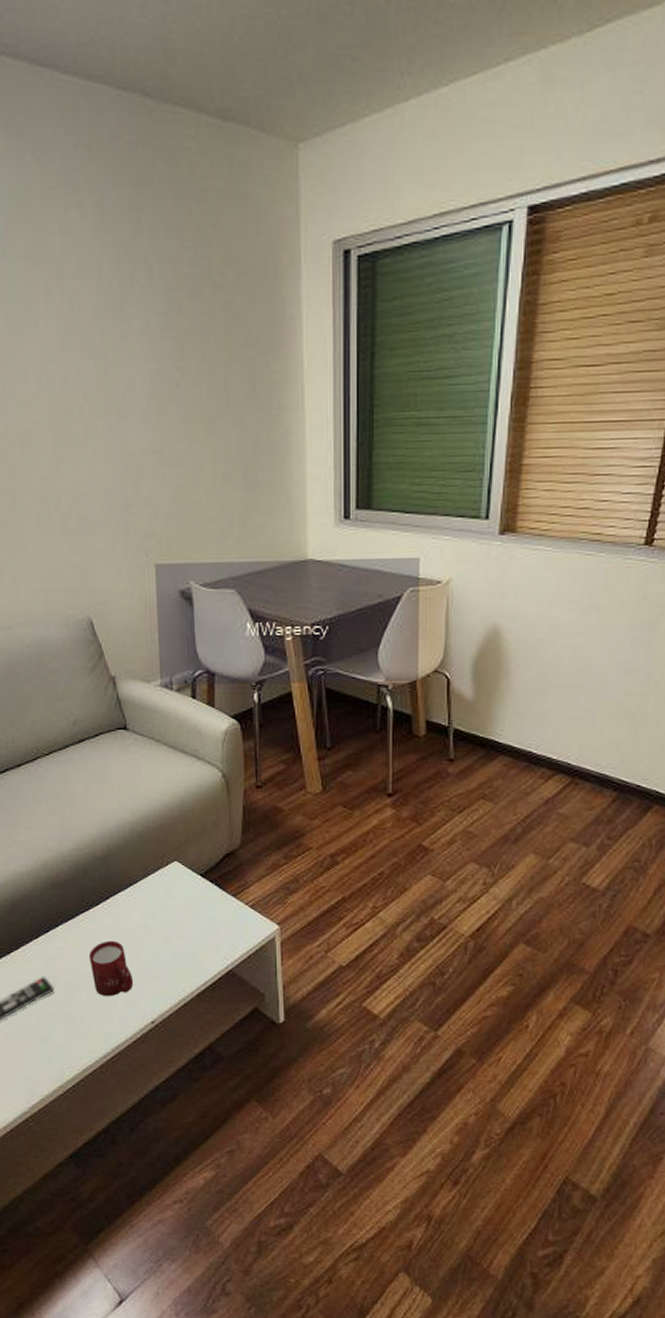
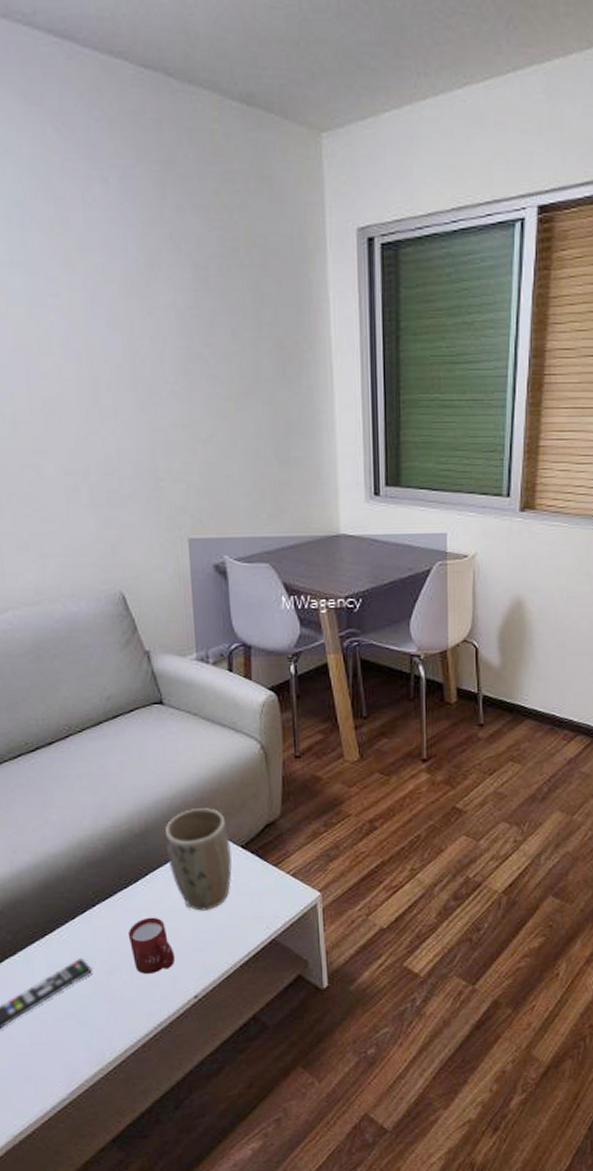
plant pot: none [126,835,192,937] -> present [164,808,232,911]

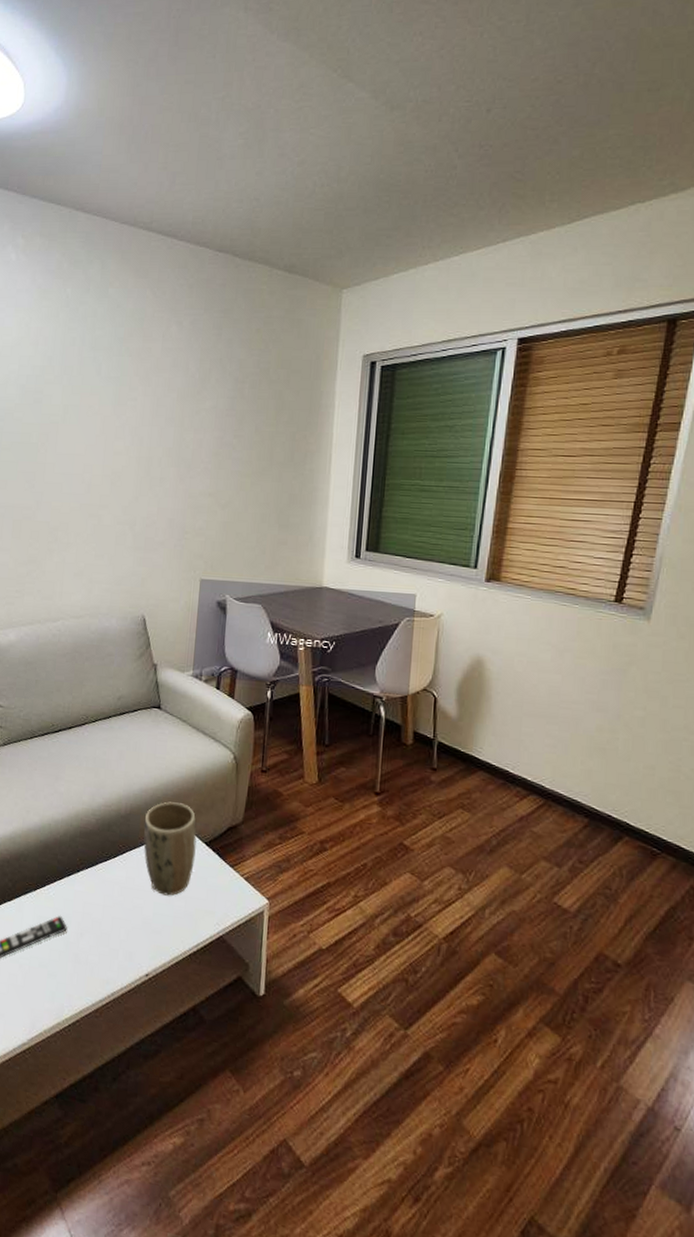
cup: present [127,917,176,975] -> none [100,891,136,944]

